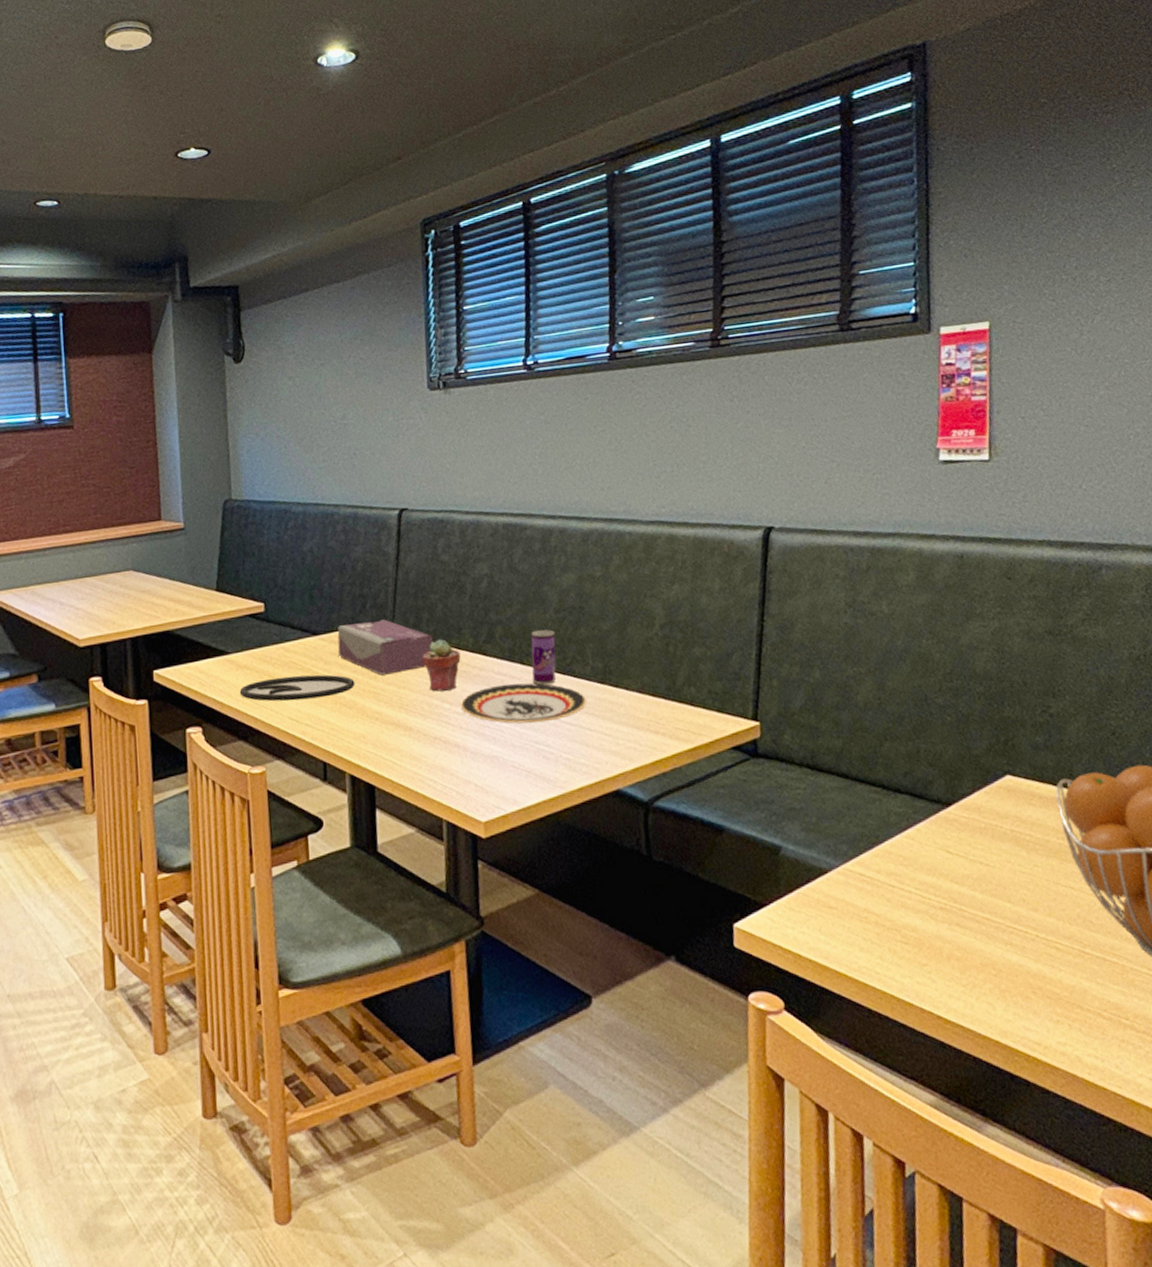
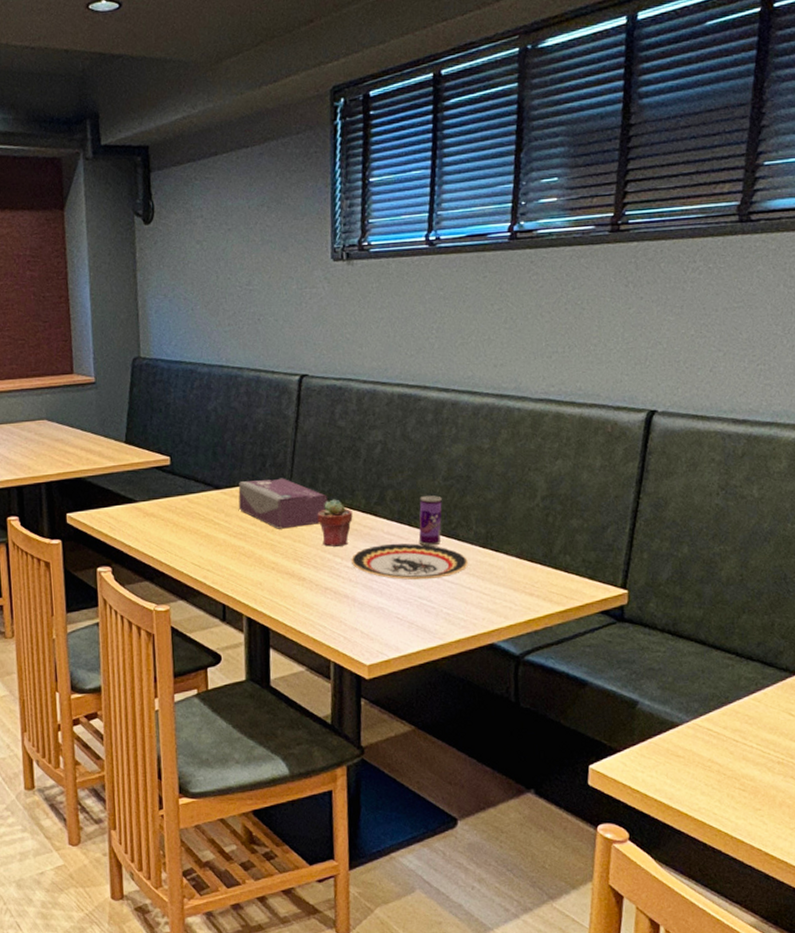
plate: present [239,674,355,702] -> none [146,525,254,548]

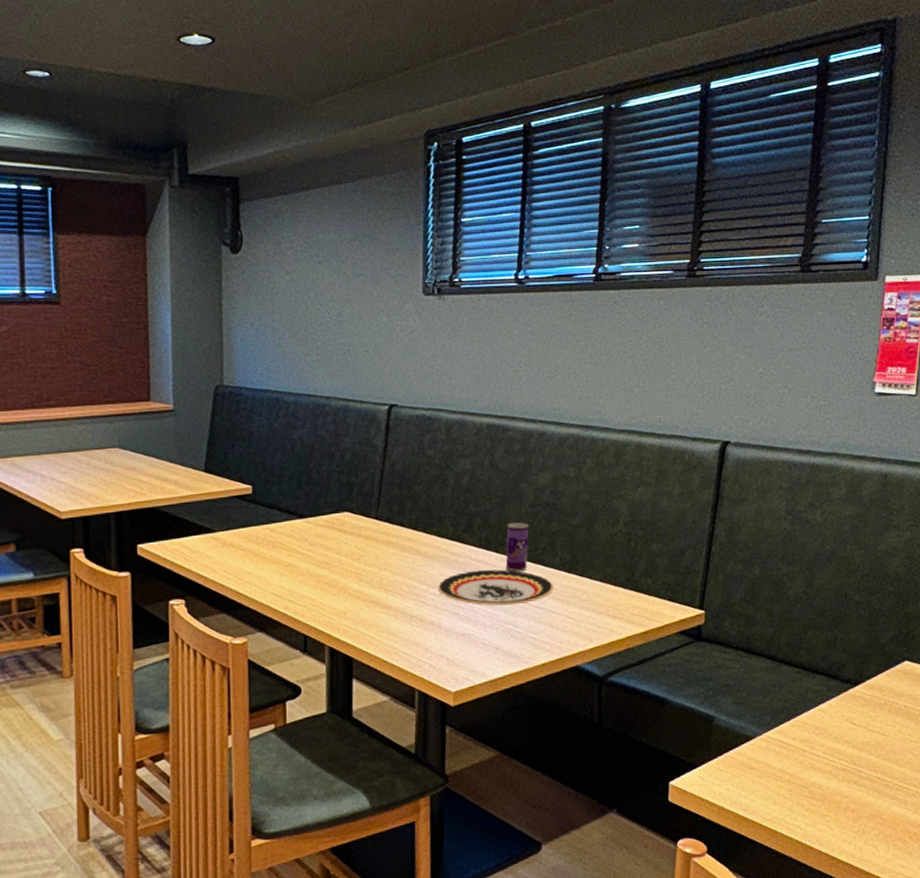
tissue box: present [238,478,328,529] -> none [323,506,415,558]
potted succulent: present [317,499,353,547] -> none [404,527,440,574]

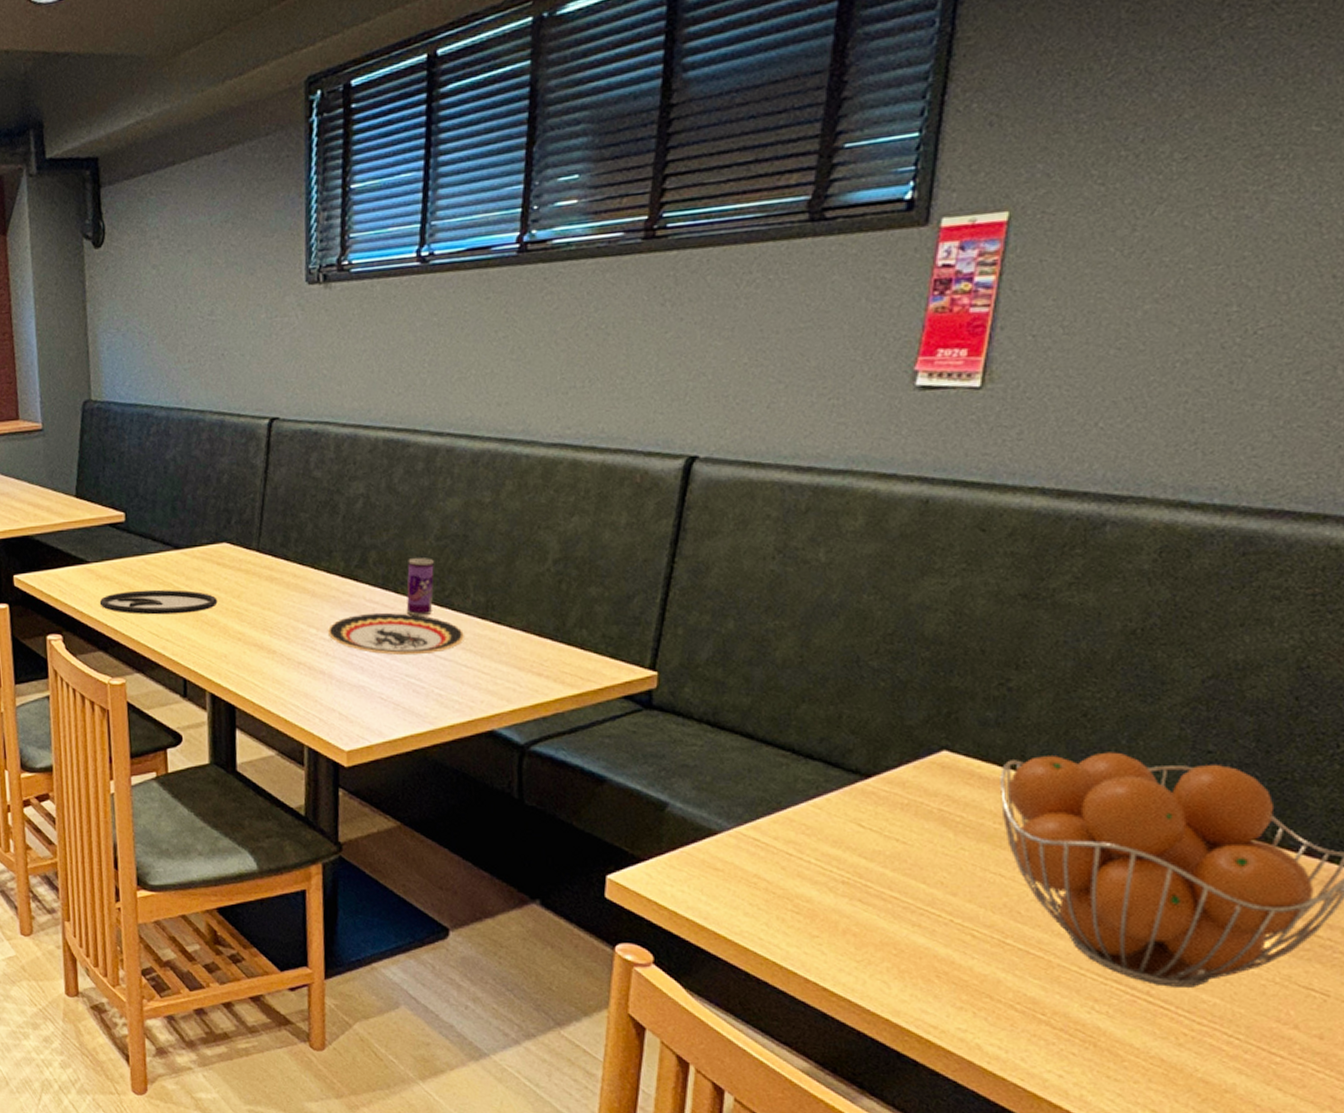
plate: none [224,554,338,578] -> present [99,589,218,615]

